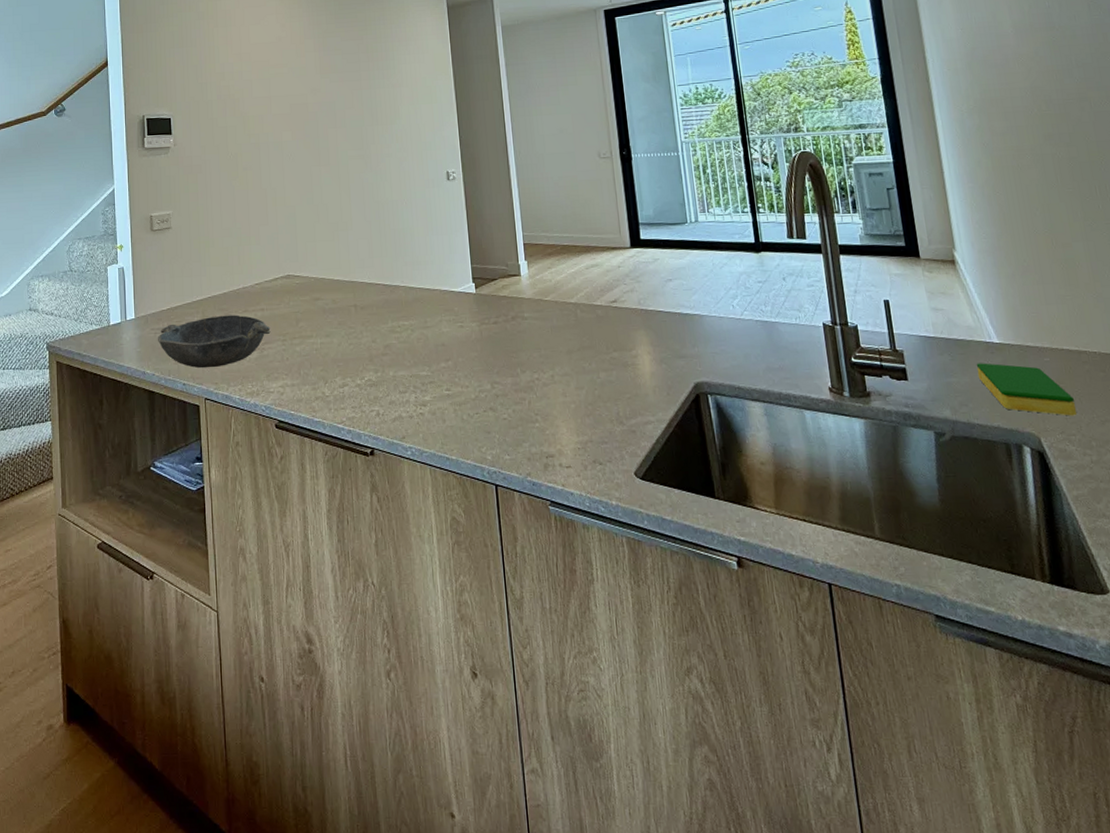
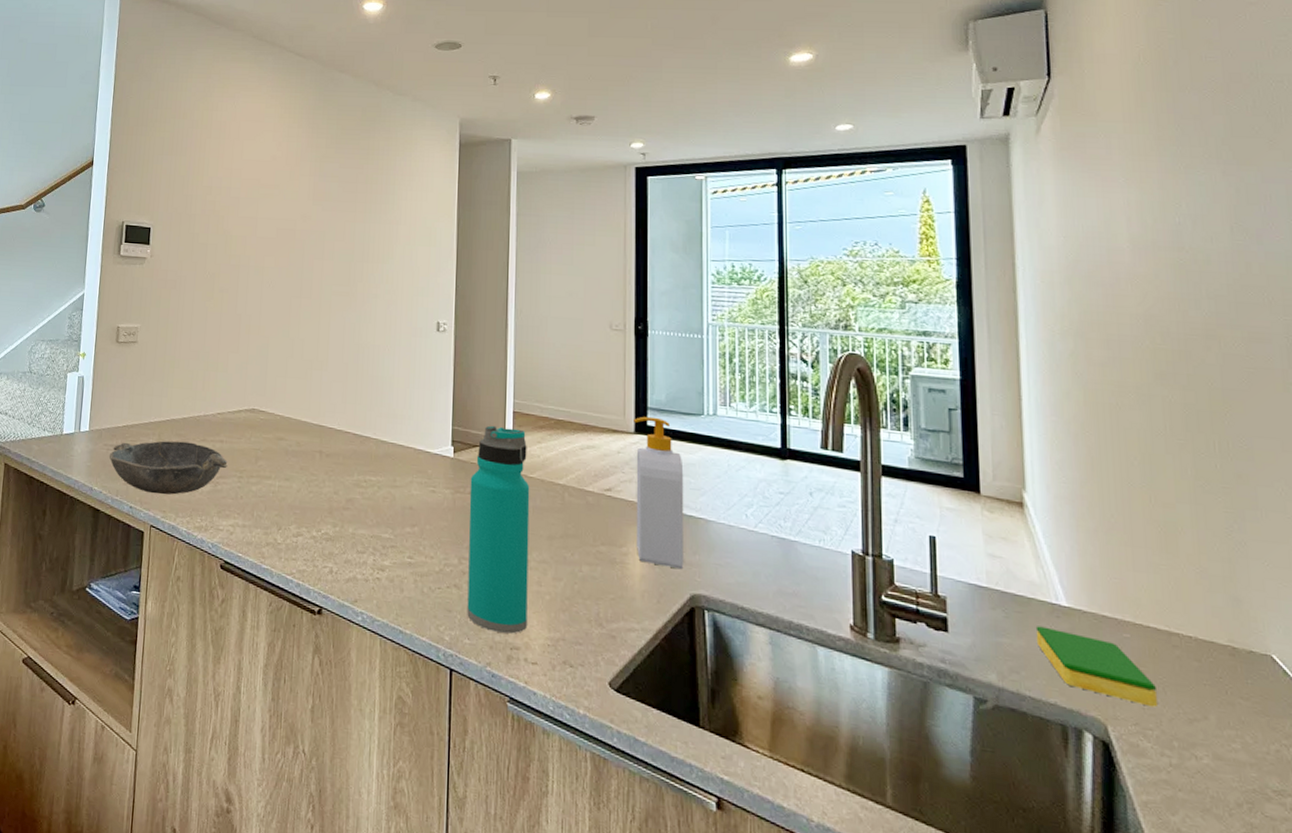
water bottle: none [492,259,558,445] -> present [467,425,530,634]
soap bottle: none [628,231,686,363] -> present [634,416,684,570]

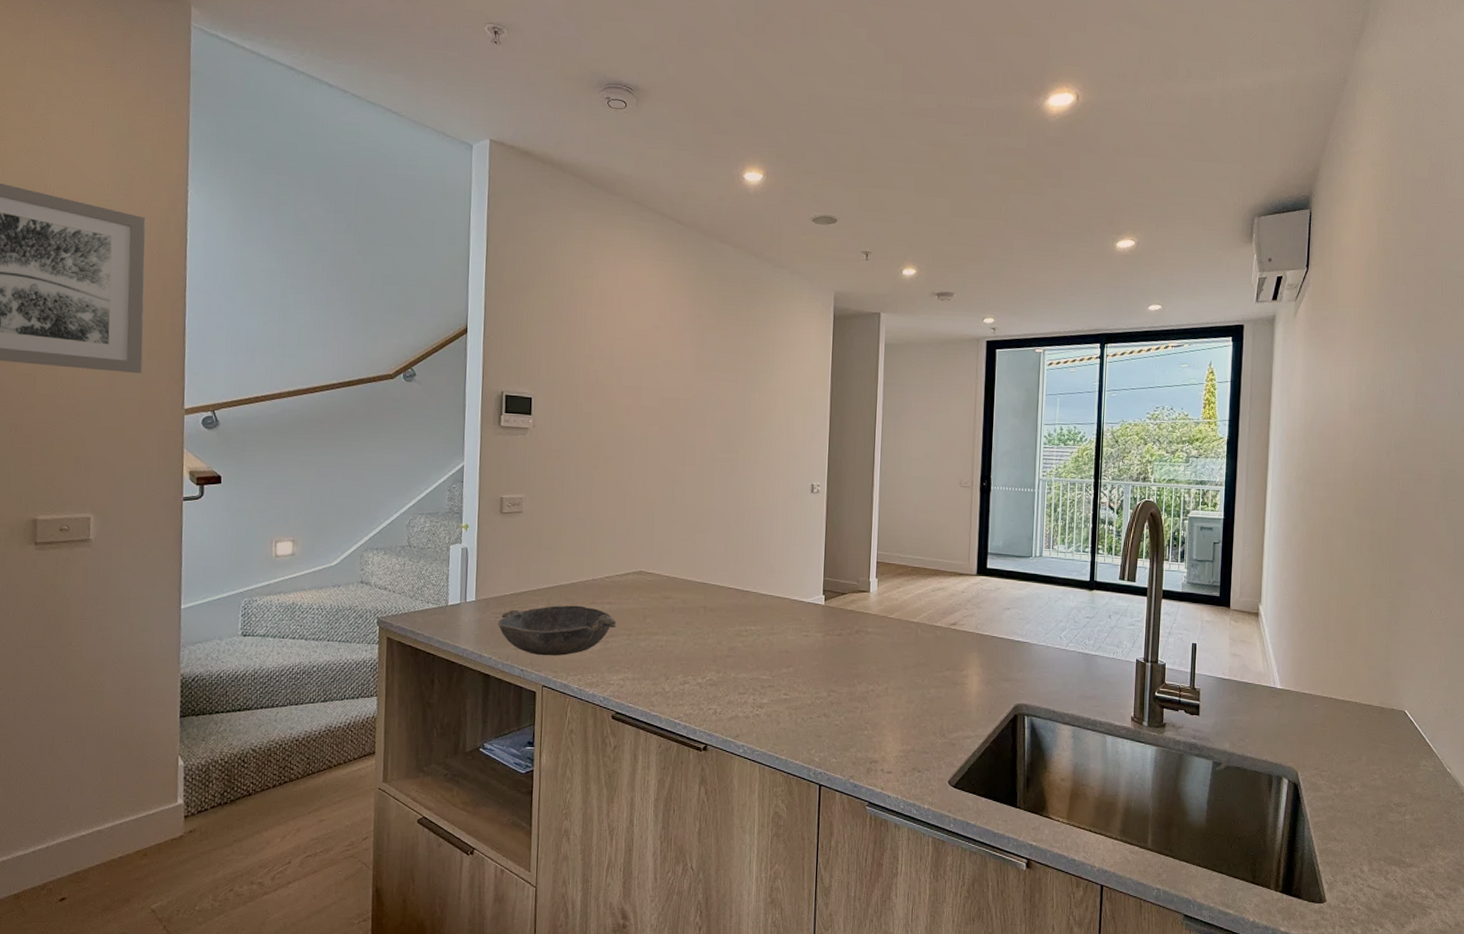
water bottle: present [467,425,530,634] -> none [834,575,889,750]
soap bottle: present [634,416,684,570] -> none [974,560,1014,685]
dish sponge: present [1035,626,1157,708] -> none [1258,705,1331,755]

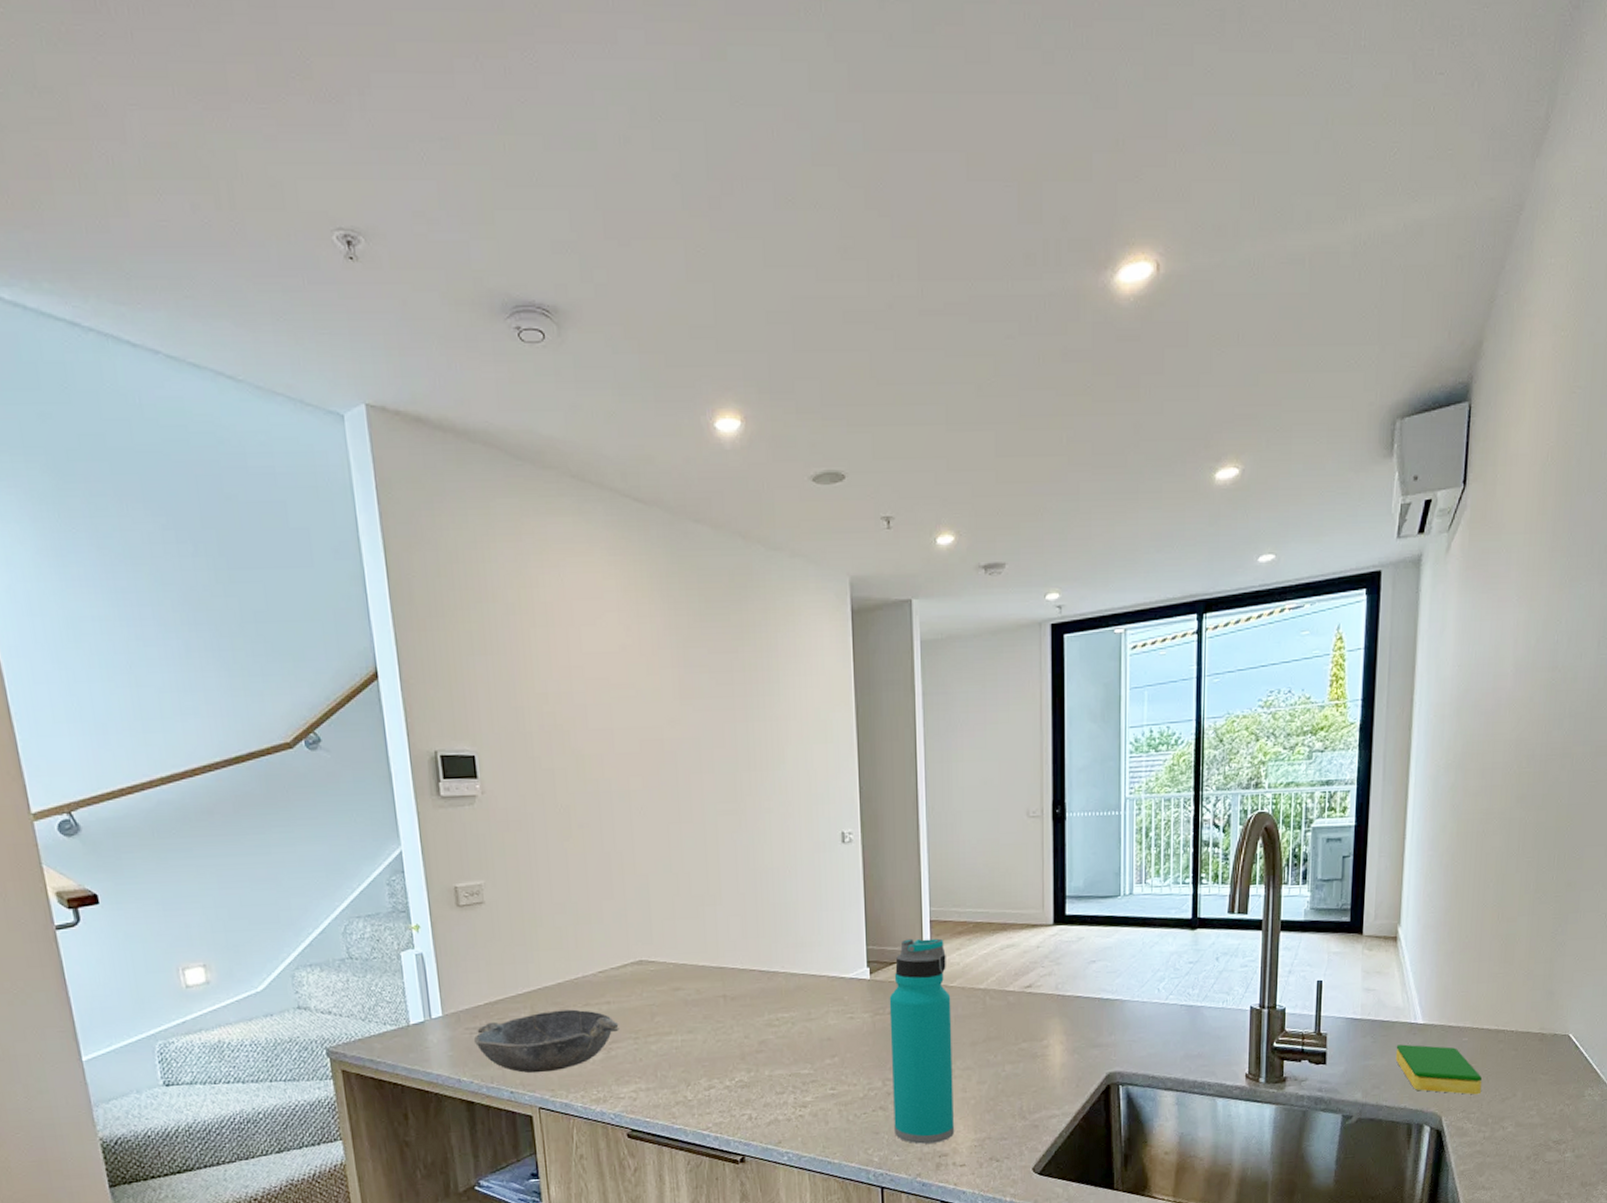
water bottle: none [834,575,889,750] -> present [889,938,954,1144]
dish sponge: none [1258,705,1331,755] -> present [1395,1044,1482,1095]

